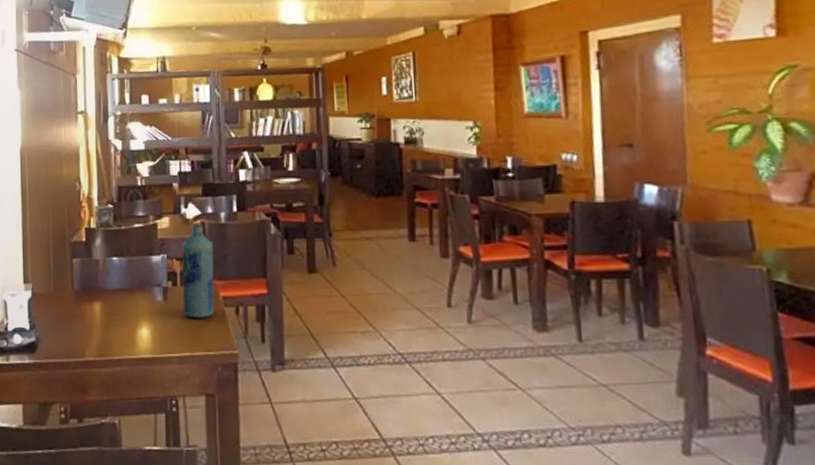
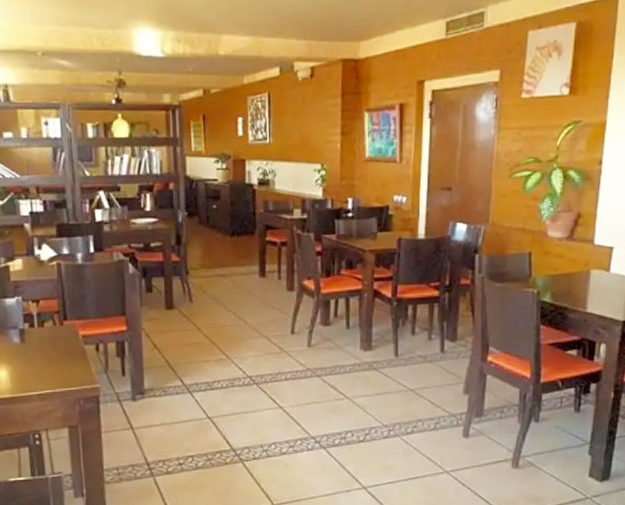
bottle: present [181,224,215,319] -> none [37,265,75,358]

